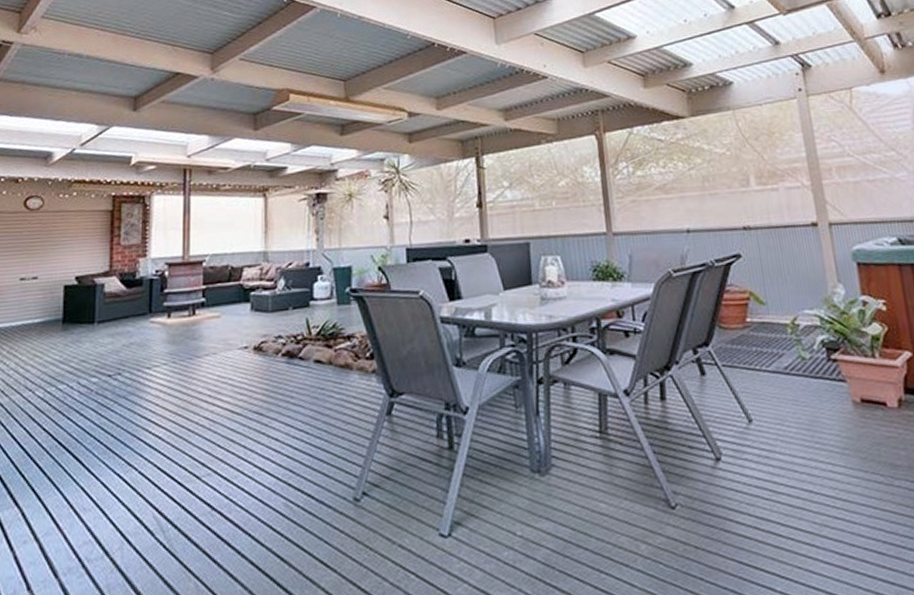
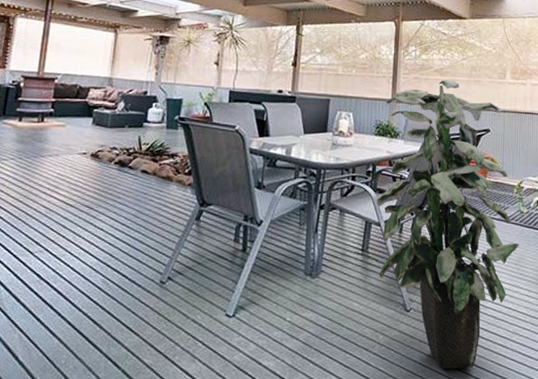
indoor plant: none [600,197,808,584] -> present [377,79,519,369]

